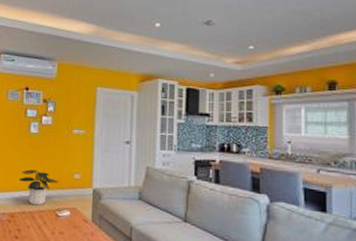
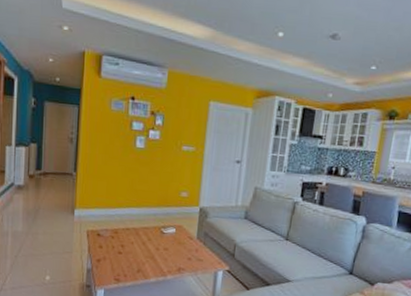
potted plant: present [19,169,59,206] -> none [123,186,165,223]

